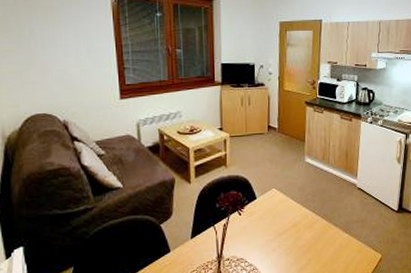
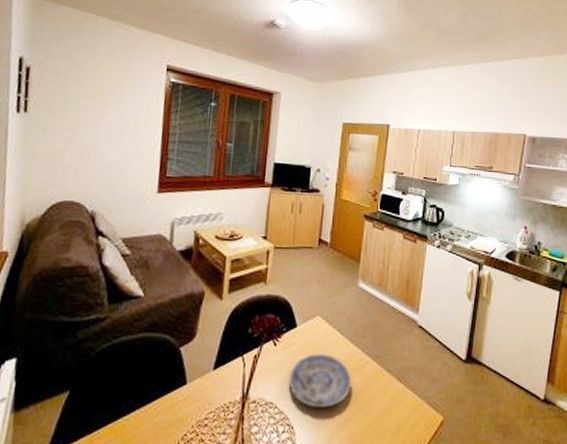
plate: none [254,217,306,259] -> present [289,354,352,407]

